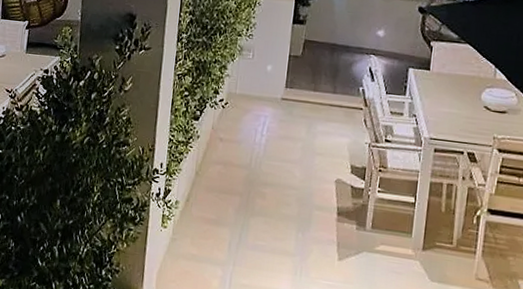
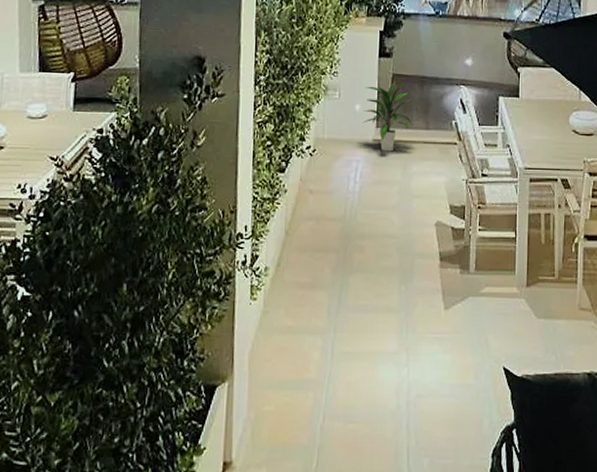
indoor plant: none [272,46,320,111] -> present [362,80,412,152]

